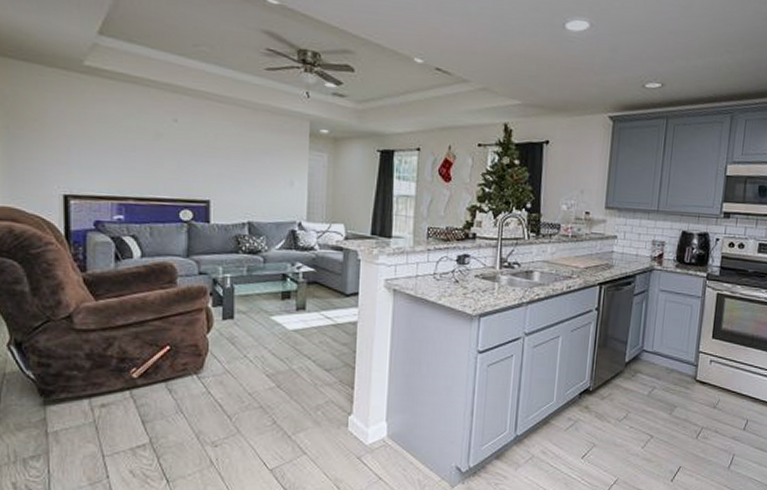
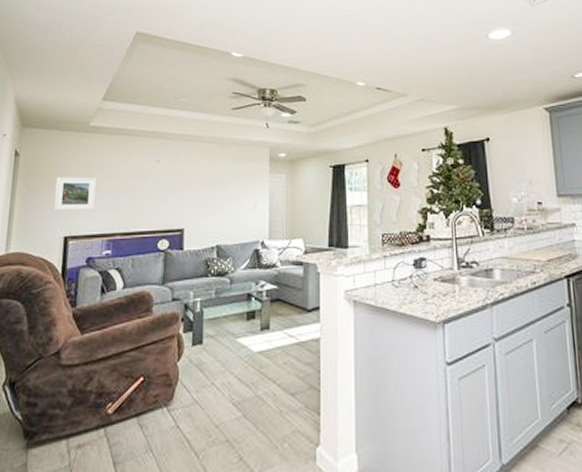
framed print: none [45,124,100,168] -> present [53,177,96,211]

